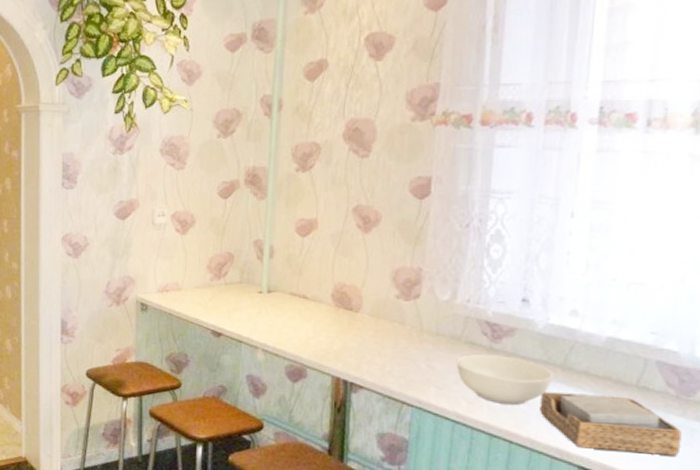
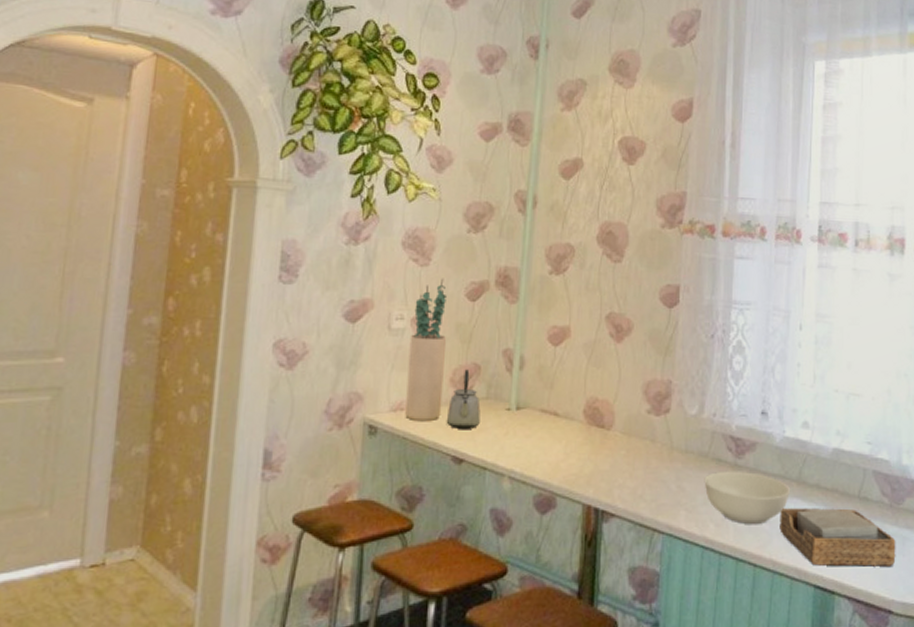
vase: none [170,179,203,302] -> present [405,278,447,422]
kettle: none [205,258,235,309] -> present [446,369,481,430]

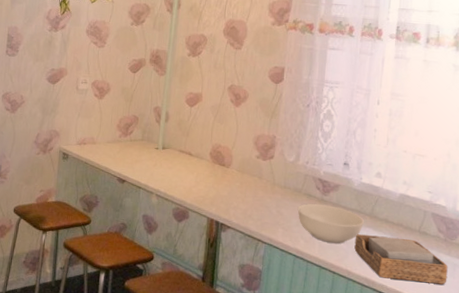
vase: present [405,278,447,422] -> none [87,56,116,153]
kettle: present [446,369,481,430] -> none [114,119,138,161]

